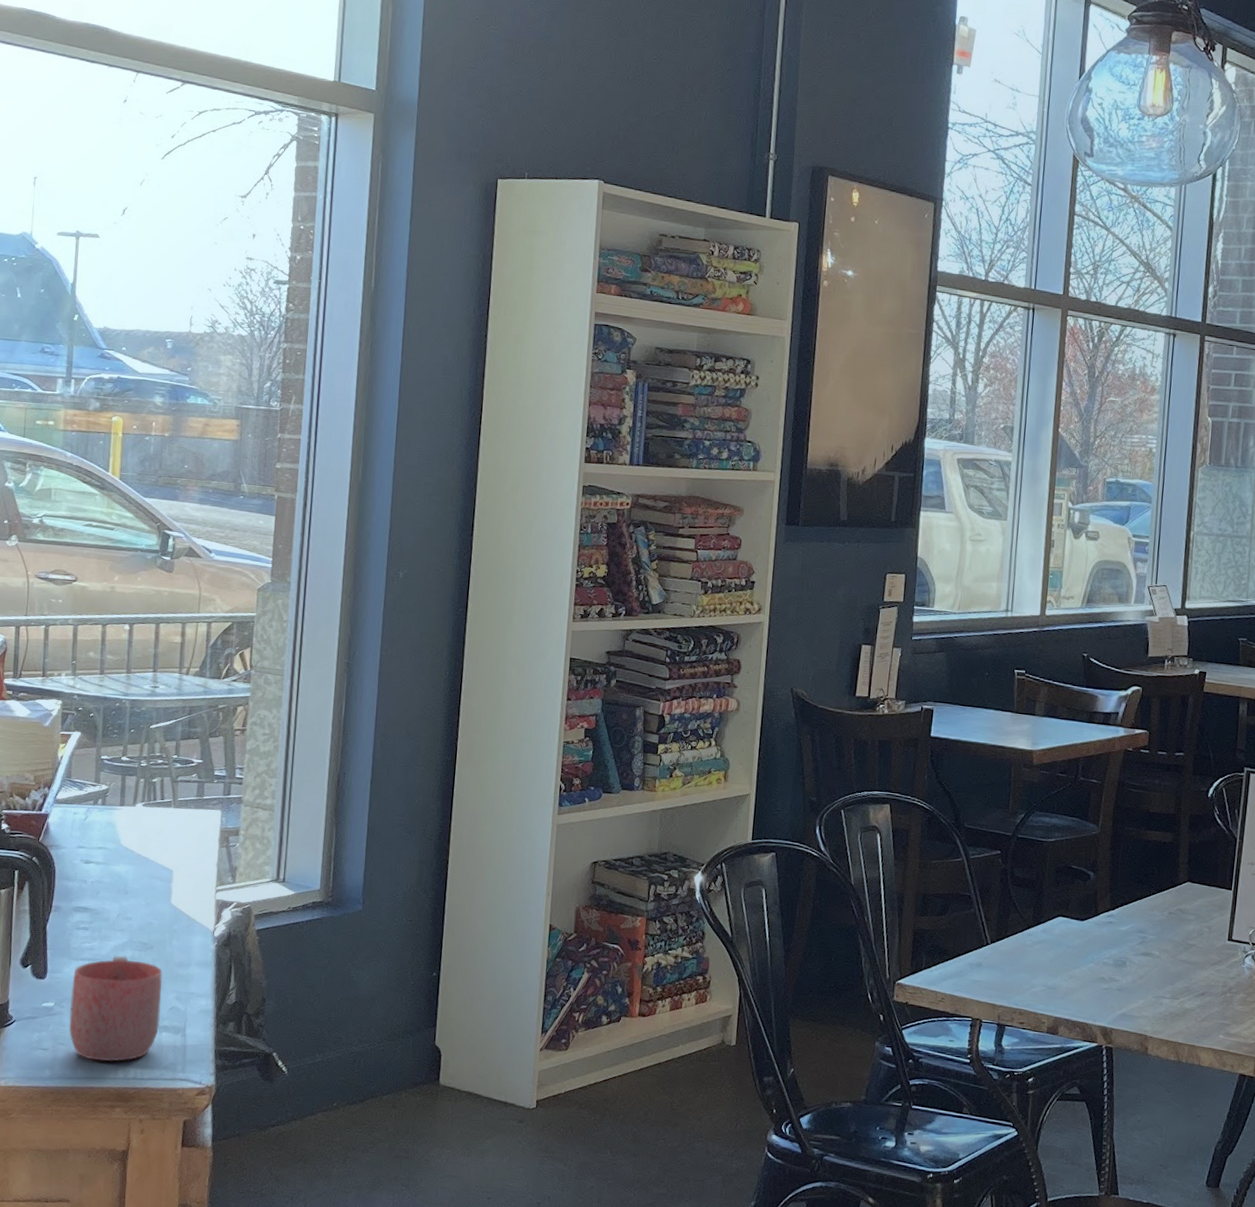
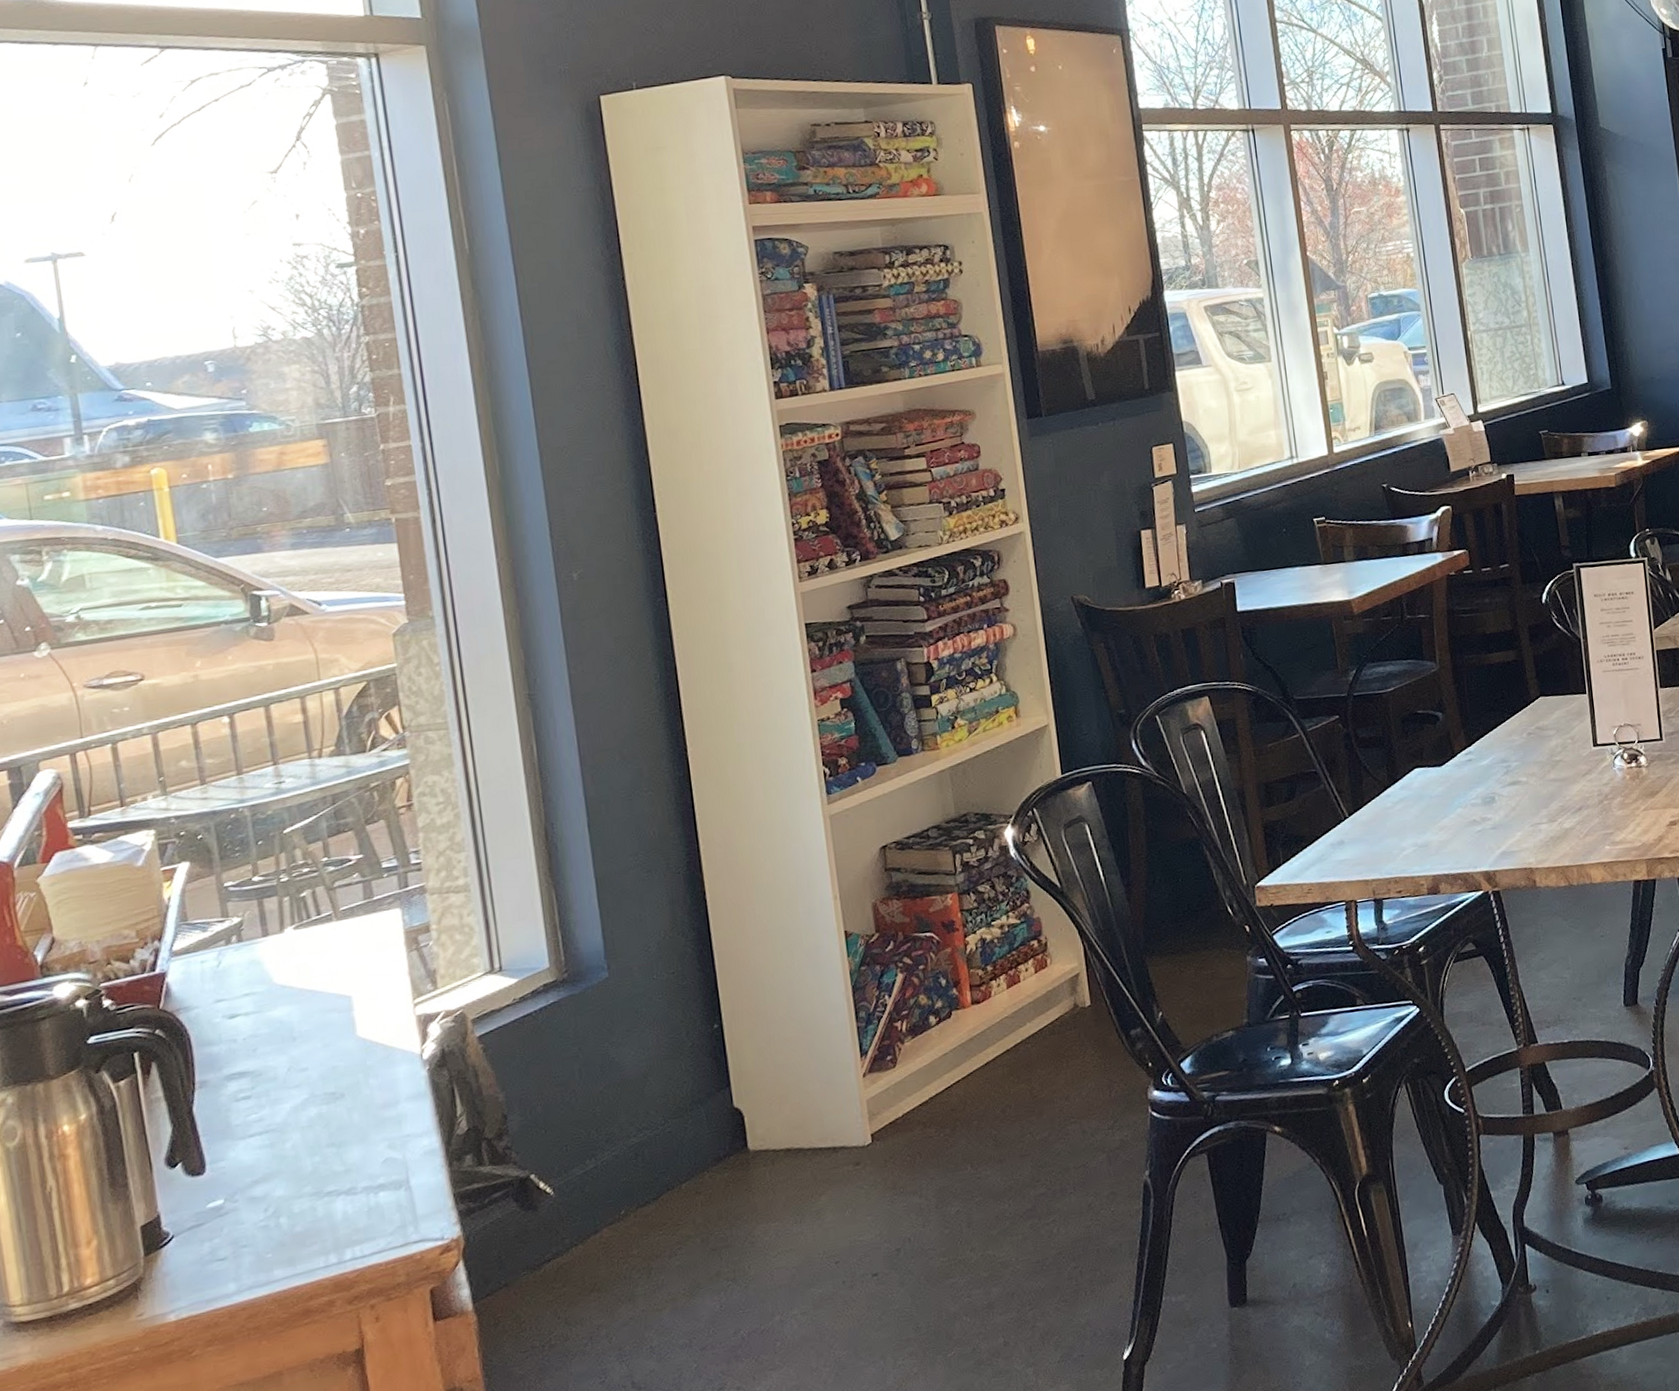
mug: present [69,955,163,1062] -> none [242,1115,373,1255]

